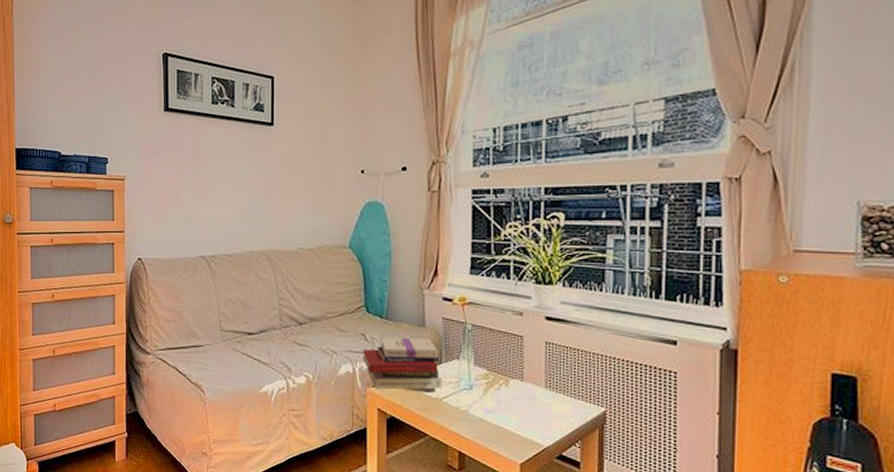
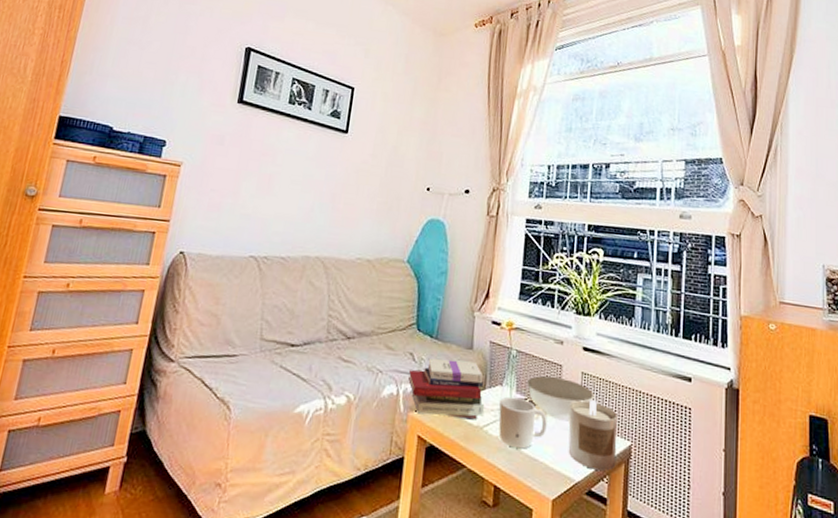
mug: none [458,369,510,418] -> present [498,396,547,449]
bowl: none [486,348,561,391] -> present [527,376,595,422]
candle: none [533,368,589,436] -> present [568,400,617,471]

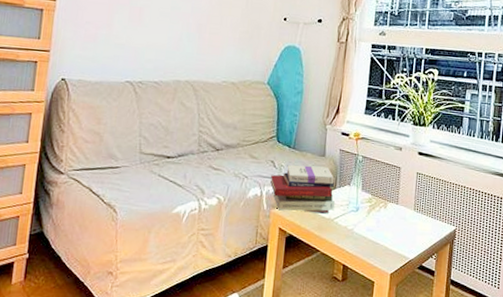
mug: present [498,396,547,449] -> none [346,194,388,236]
bowl: present [527,376,595,422] -> none [371,176,427,213]
candle: present [568,400,617,471] -> none [404,194,445,250]

